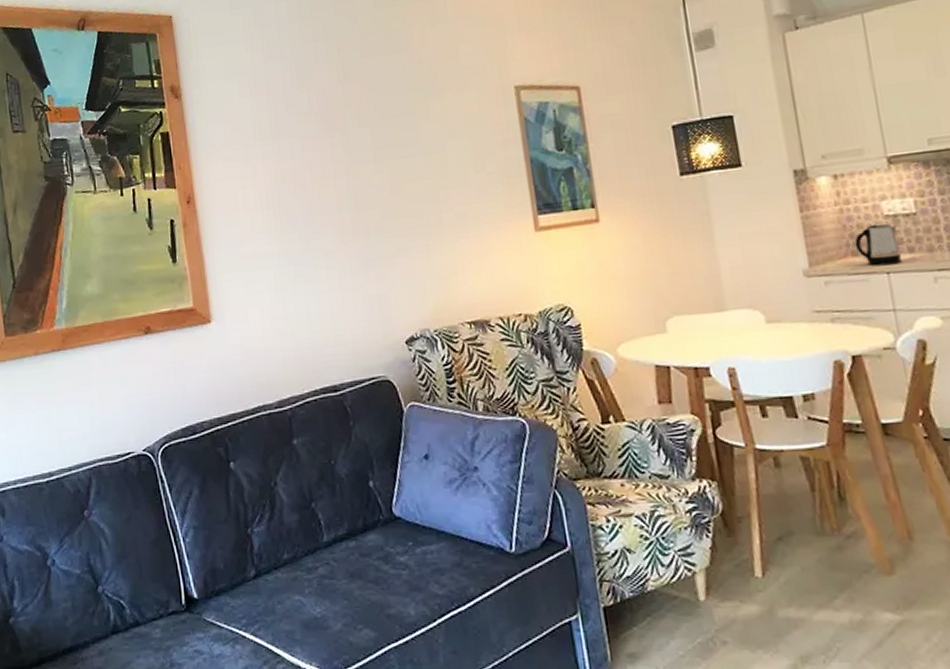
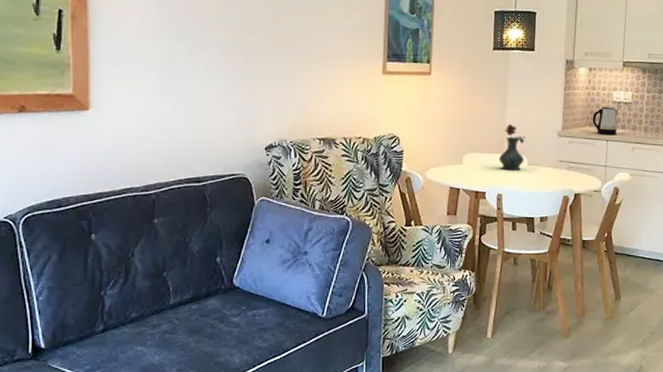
vase: none [719,269,759,335] -> present [499,123,525,171]

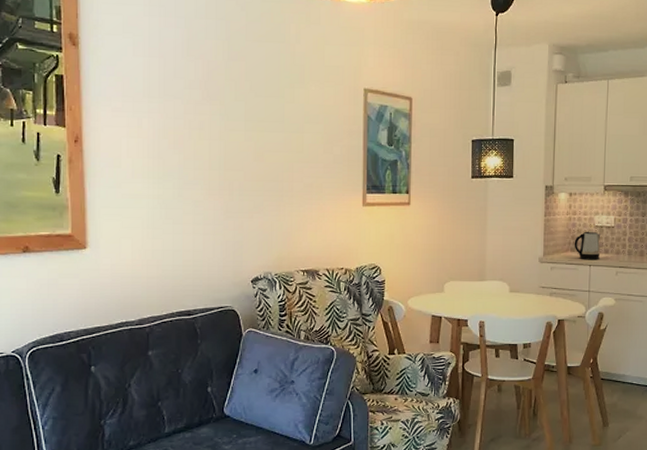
vase: present [499,123,525,171] -> none [480,251,506,298]

